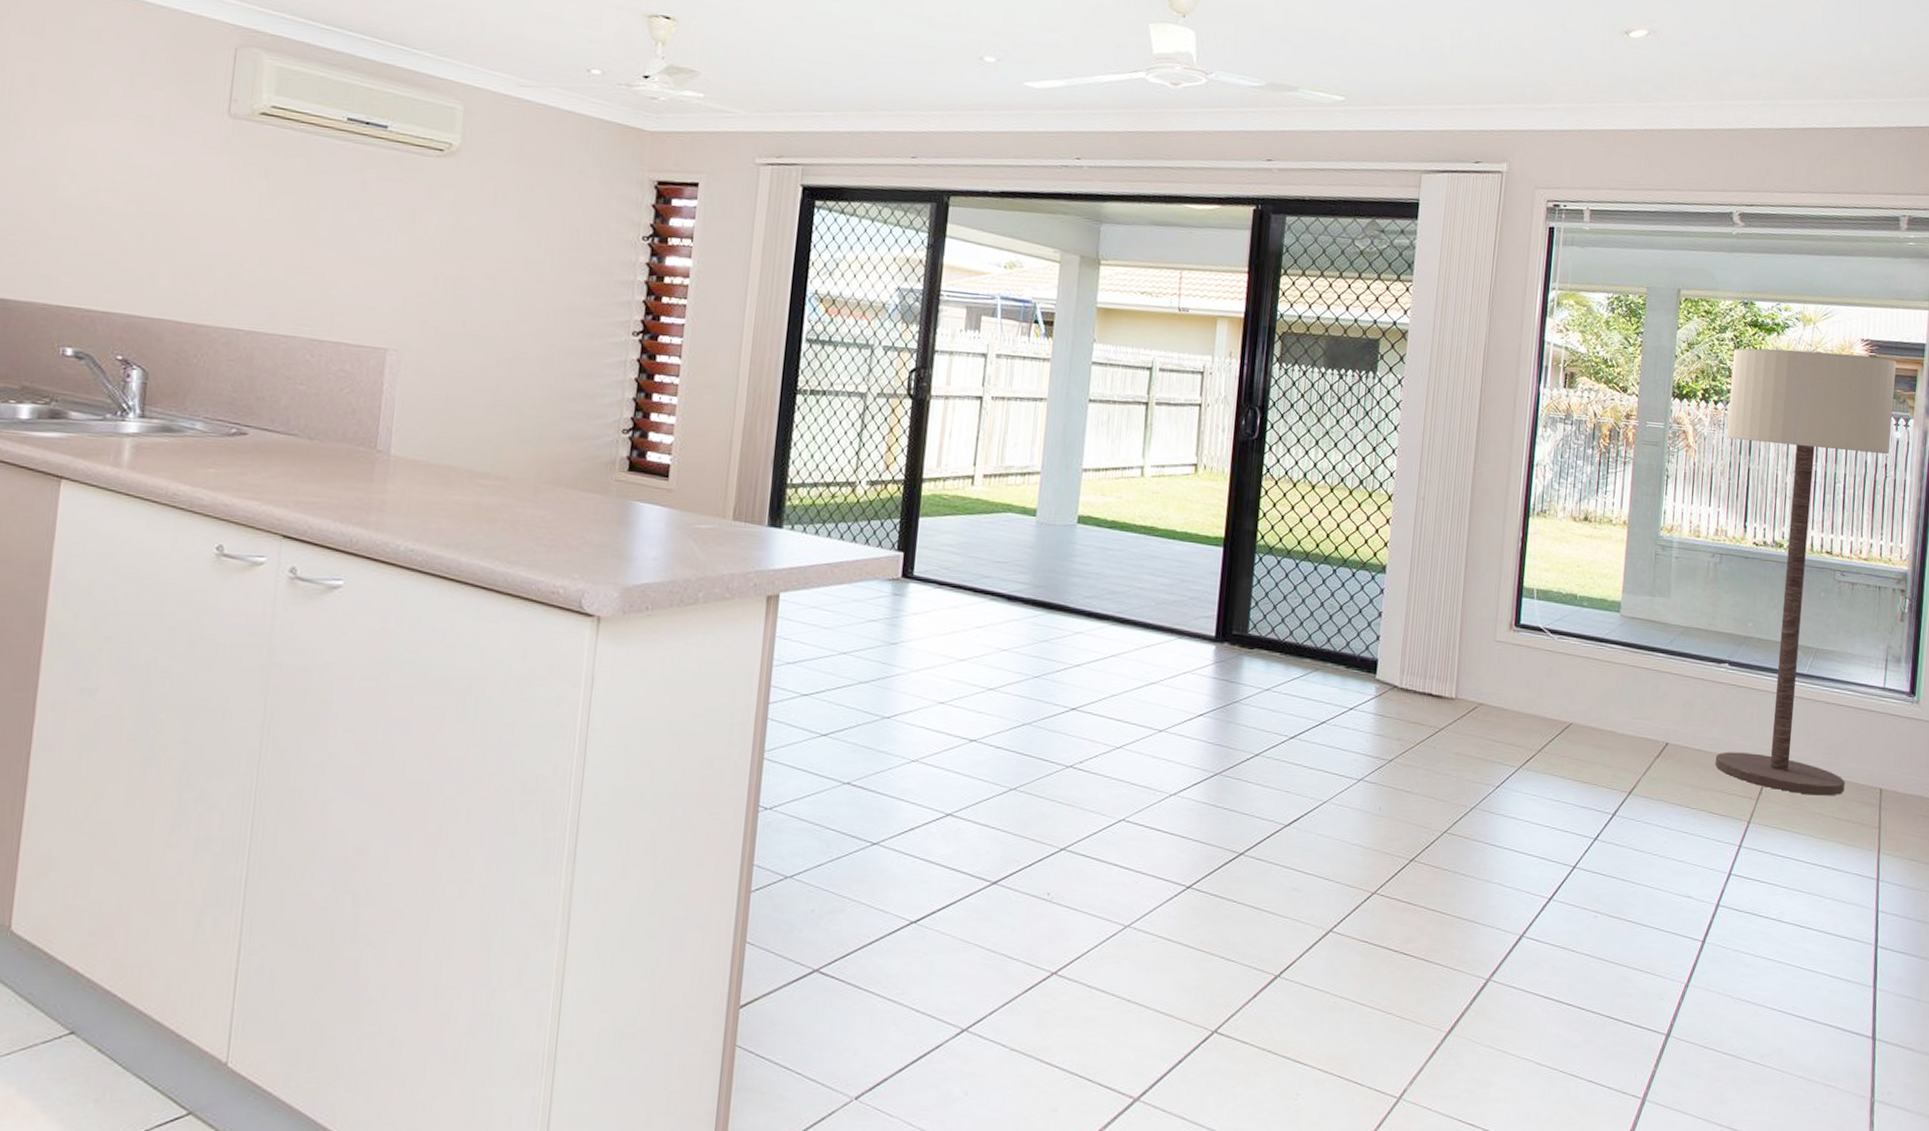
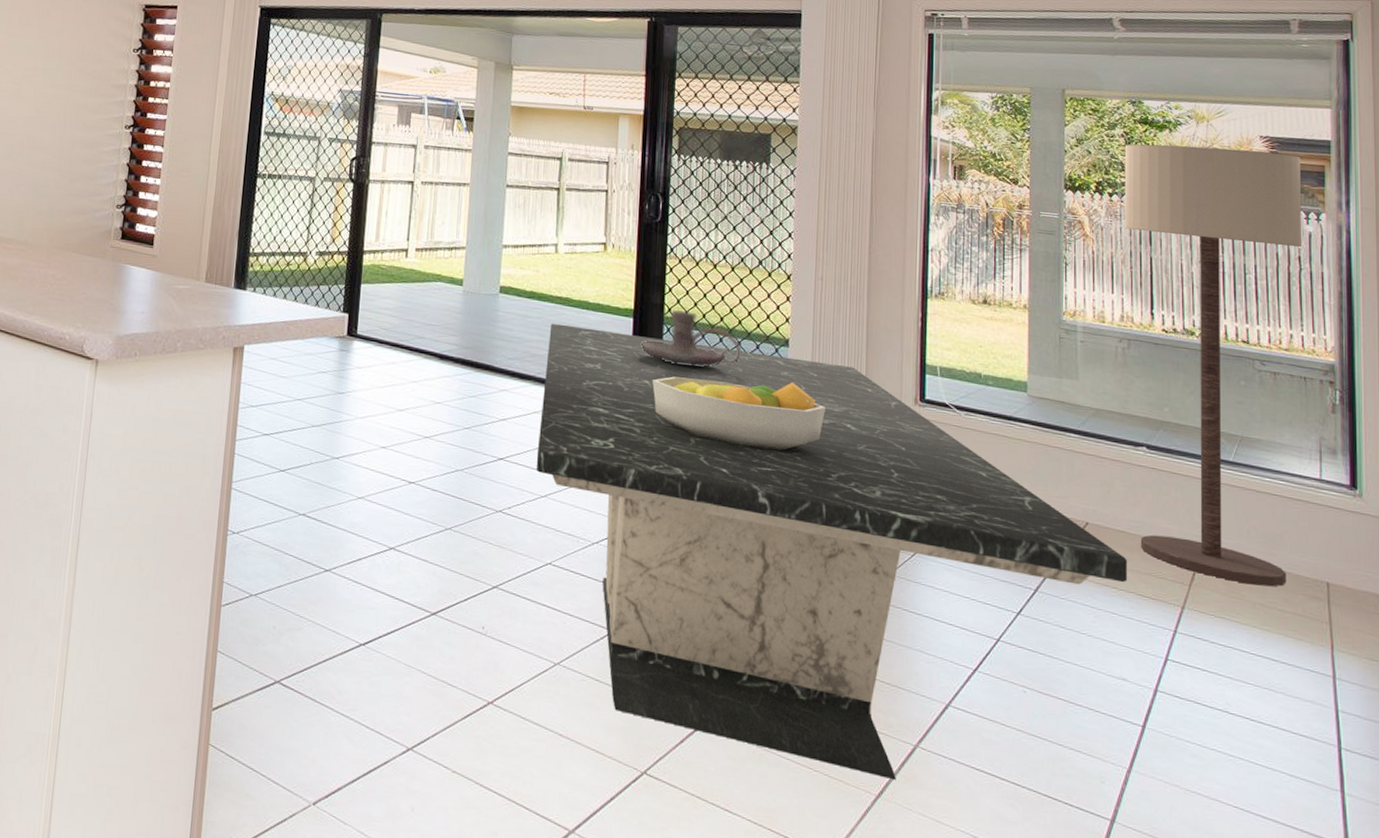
dining table: none [1111,555,1701,1014] -> present [535,323,1127,779]
candle holder: none [1231,536,1337,599] -> present [641,309,742,367]
fruit bowl: none [1240,610,1420,685] -> present [652,376,826,450]

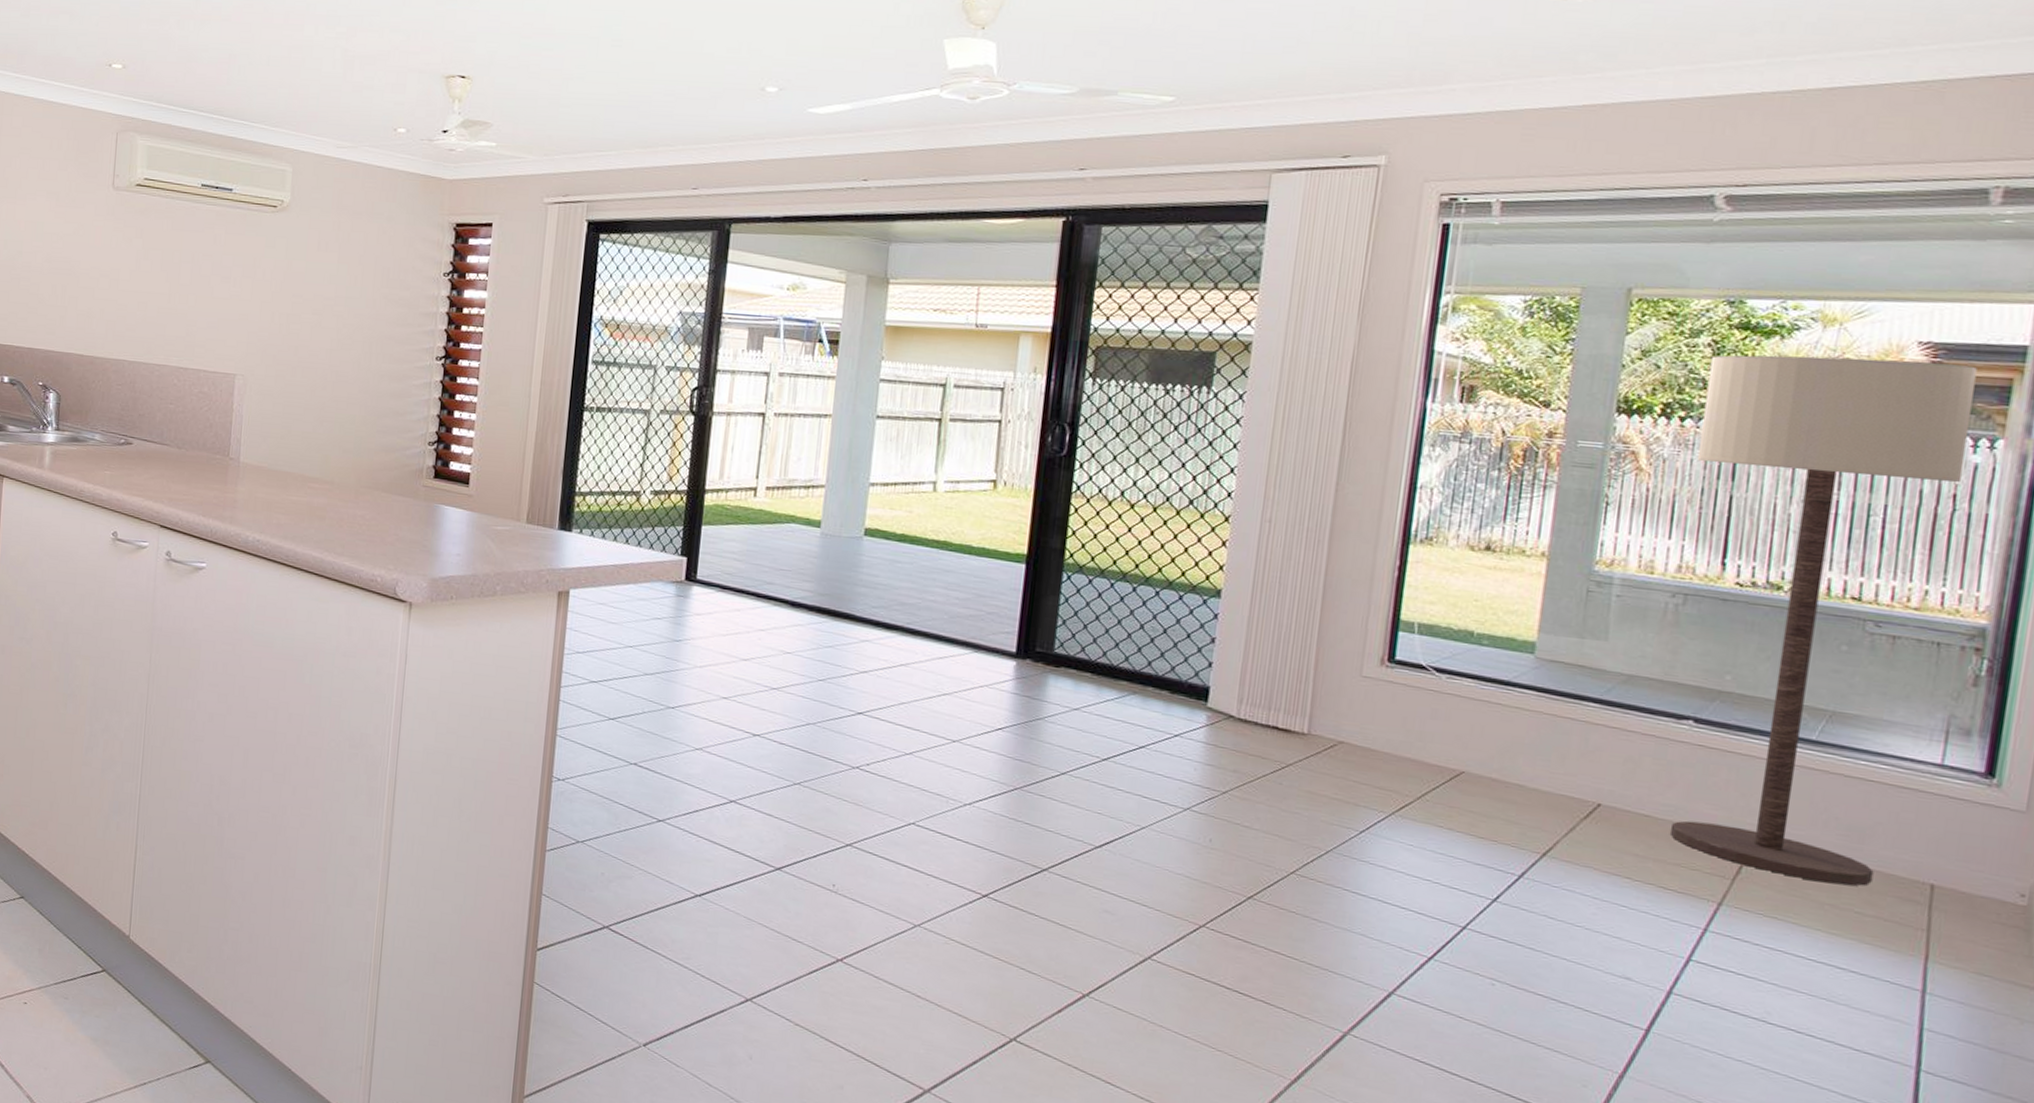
dining table: present [535,323,1127,779] -> none [900,569,1649,1066]
candle holder: present [641,309,742,367] -> none [1034,554,1160,619]
fruit bowl: present [652,376,826,450] -> none [1045,629,1263,713]

